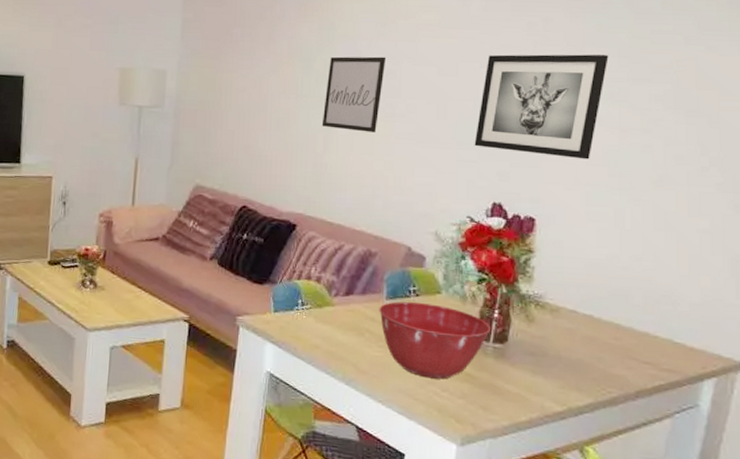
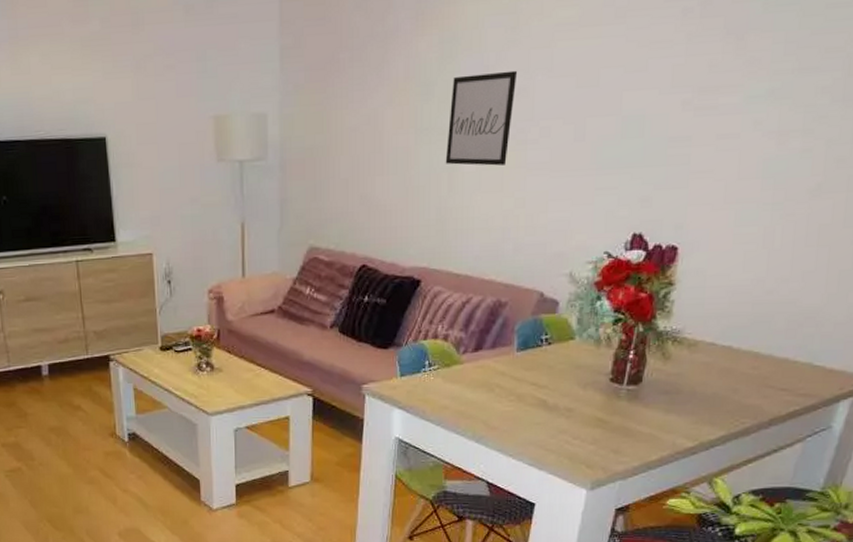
mixing bowl: present [379,301,492,379] -> none [509,350,626,428]
wall art: present [474,54,609,160] -> none [615,40,774,174]

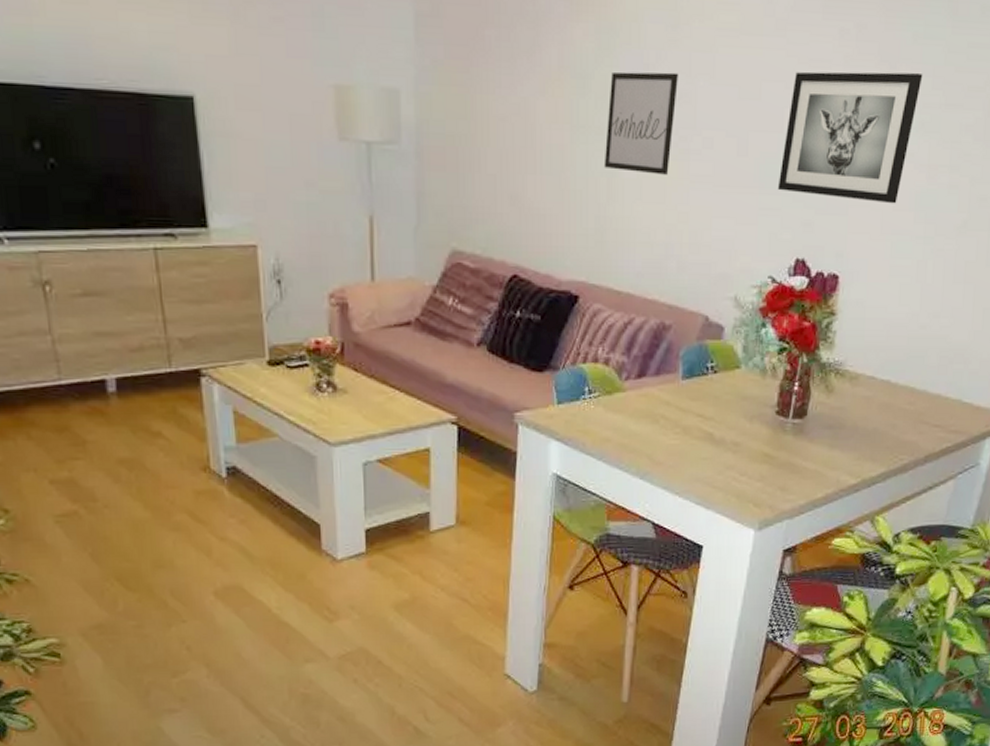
wall art: none [615,40,774,174] -> present [777,71,923,204]

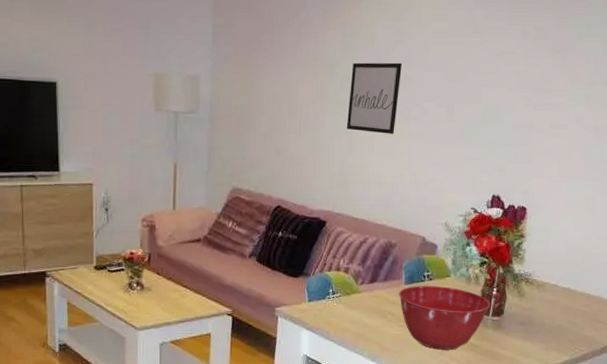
mixing bowl: none [674,379,791,463] -> present [399,285,491,350]
wall art: present [777,71,923,204] -> none [477,60,587,155]

